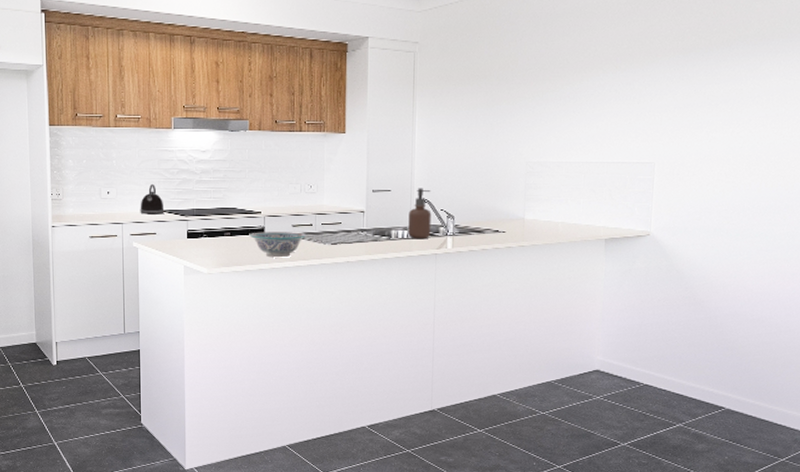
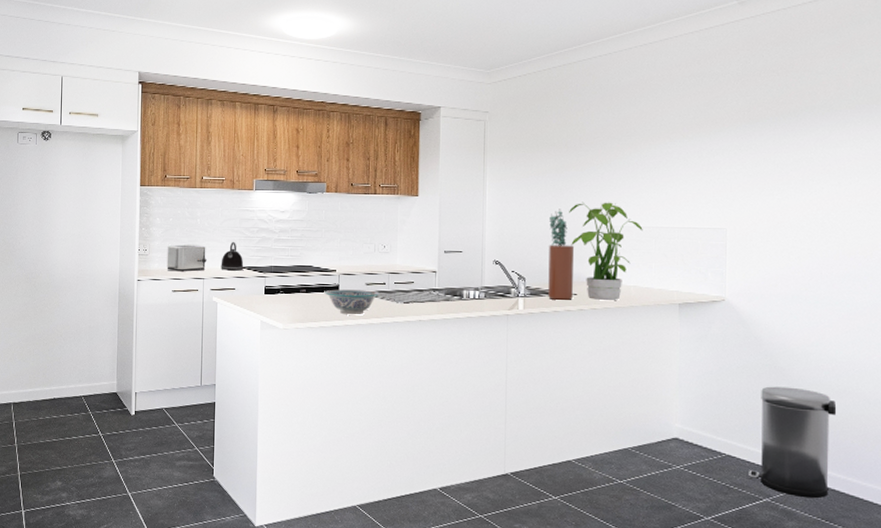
toaster: none [82,188,125,218] -> present [167,244,207,273]
soap dispenser: present [408,188,432,239] -> none [480,249,503,300]
vase: none [477,144,504,238] -> present [548,209,575,300]
potted plant: none [499,137,573,238] -> present [569,201,643,301]
pedal bin: none [663,318,750,421] -> present [747,386,837,498]

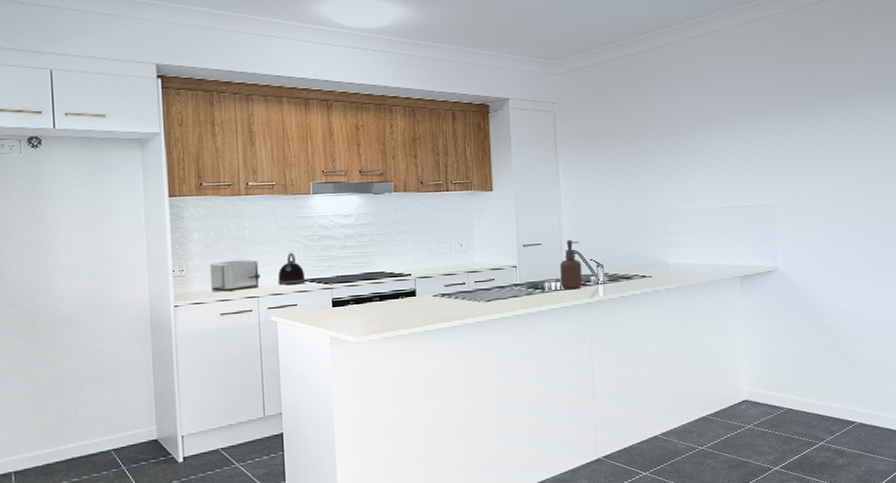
bowl: present [325,289,379,315] -> none [401,292,460,320]
soap dispenser: none [480,249,503,300] -> present [560,239,583,290]
vase: present [548,209,575,300] -> none [622,195,648,284]
potted plant: present [569,201,643,301] -> none [639,186,706,281]
pedal bin: present [747,386,837,498] -> none [805,341,870,436]

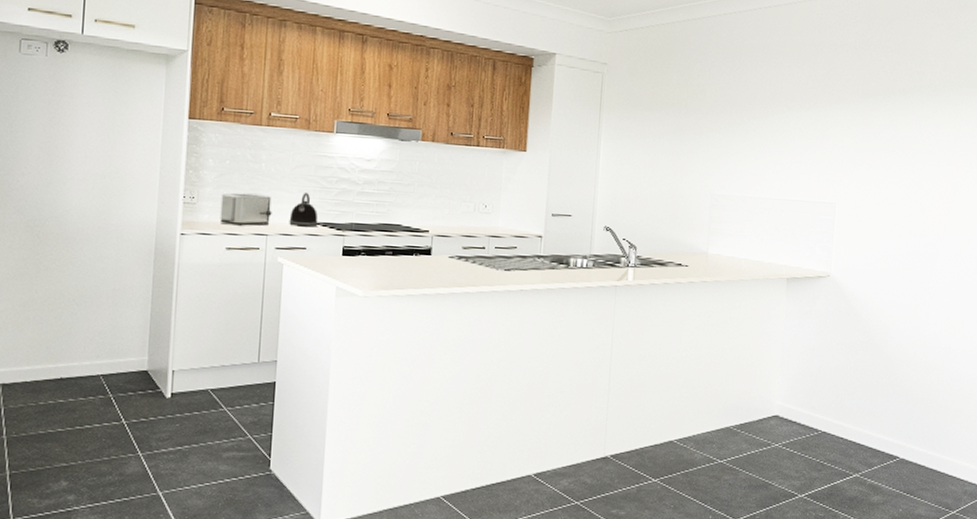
soap dispenser: present [560,239,583,290] -> none [587,214,613,270]

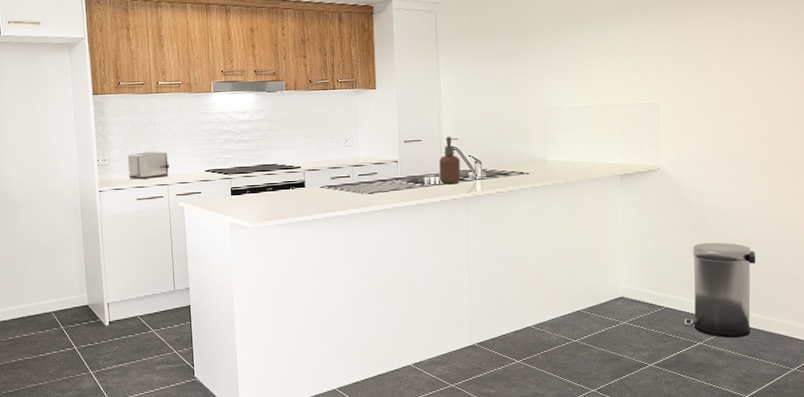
kettle: present [289,192,318,227] -> none [184,145,208,175]
soap dispenser: none [587,214,613,270] -> present [439,136,461,185]
pedal bin: none [840,362,923,472] -> present [683,242,756,338]

